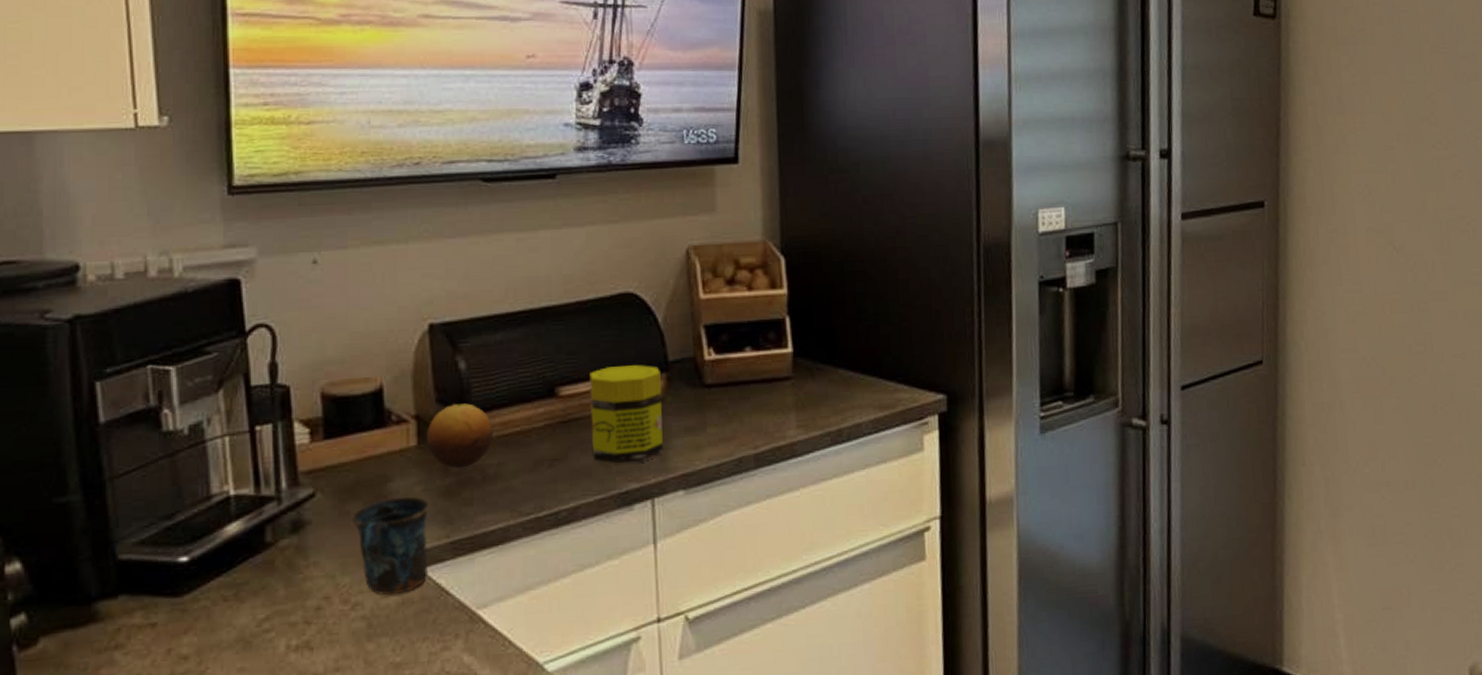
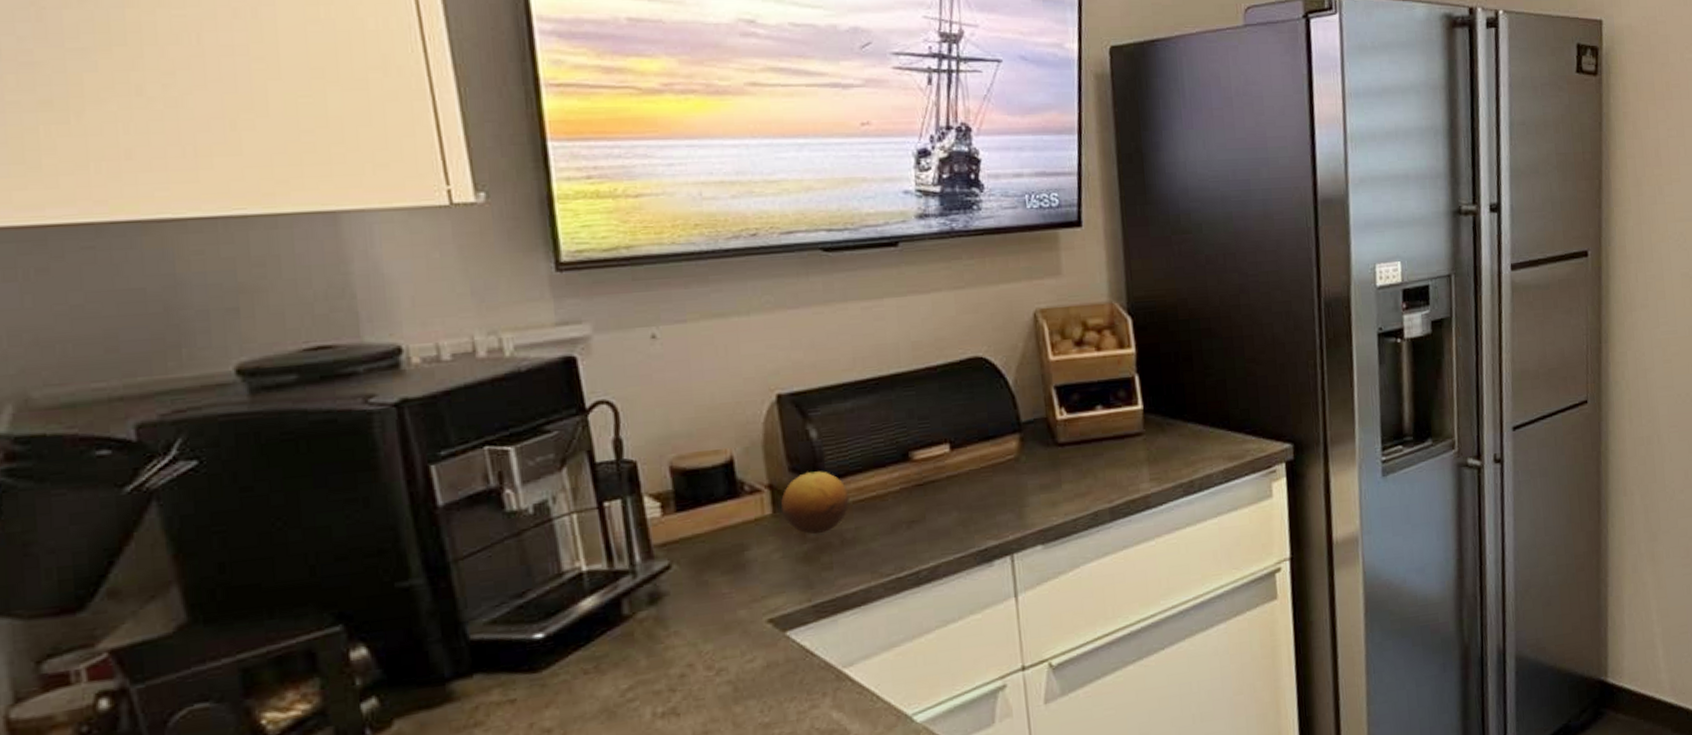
mug: present [352,496,429,596] -> none [710,563,792,660]
jar: present [589,365,663,464] -> none [943,426,1020,523]

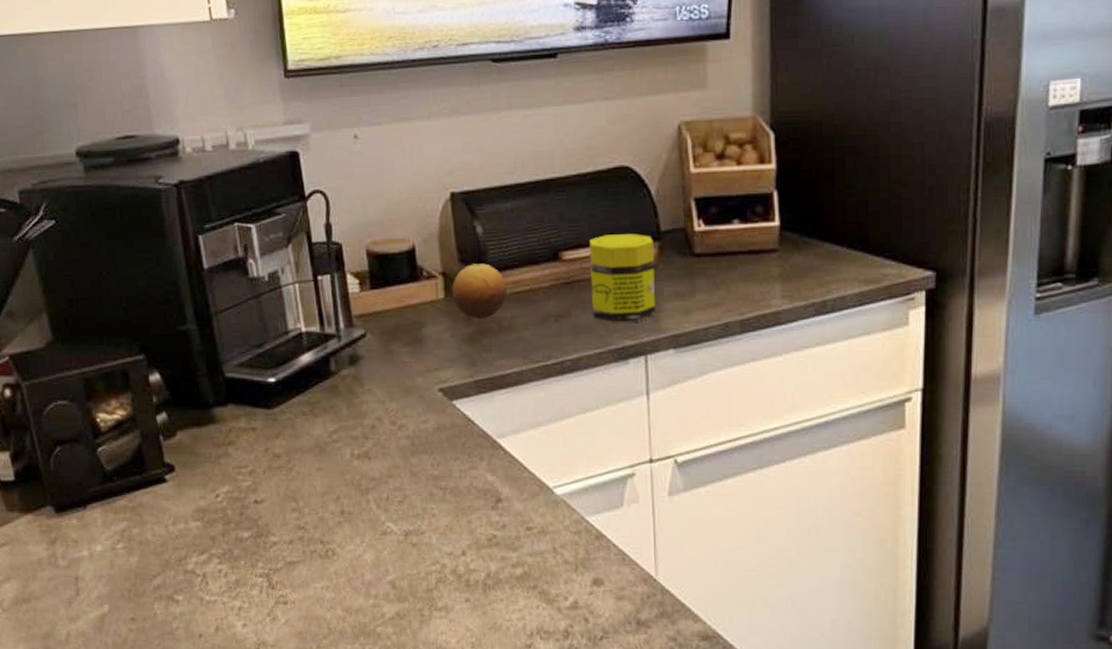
jar: none [943,426,1020,523] -> present [589,234,655,323]

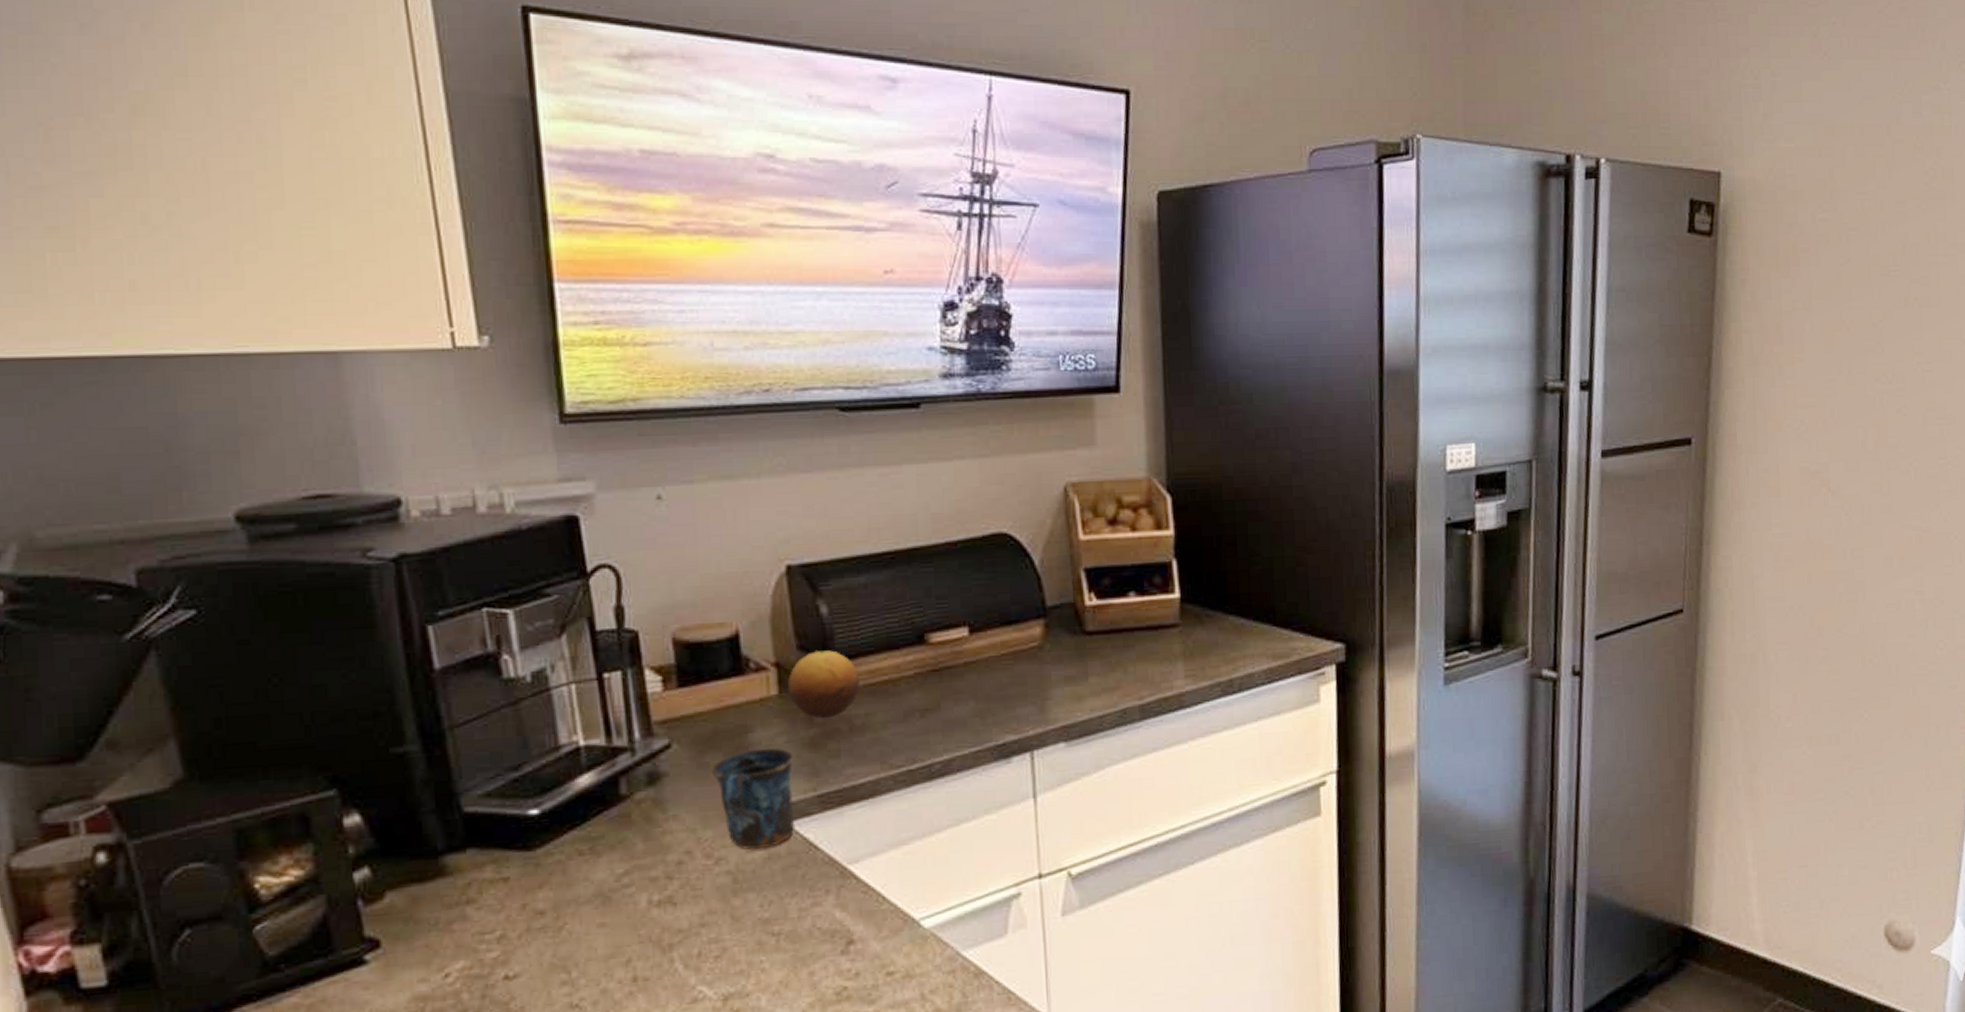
mug: none [395,340,458,421] -> present [711,747,796,850]
jar: present [589,234,655,323] -> none [961,610,1042,715]

